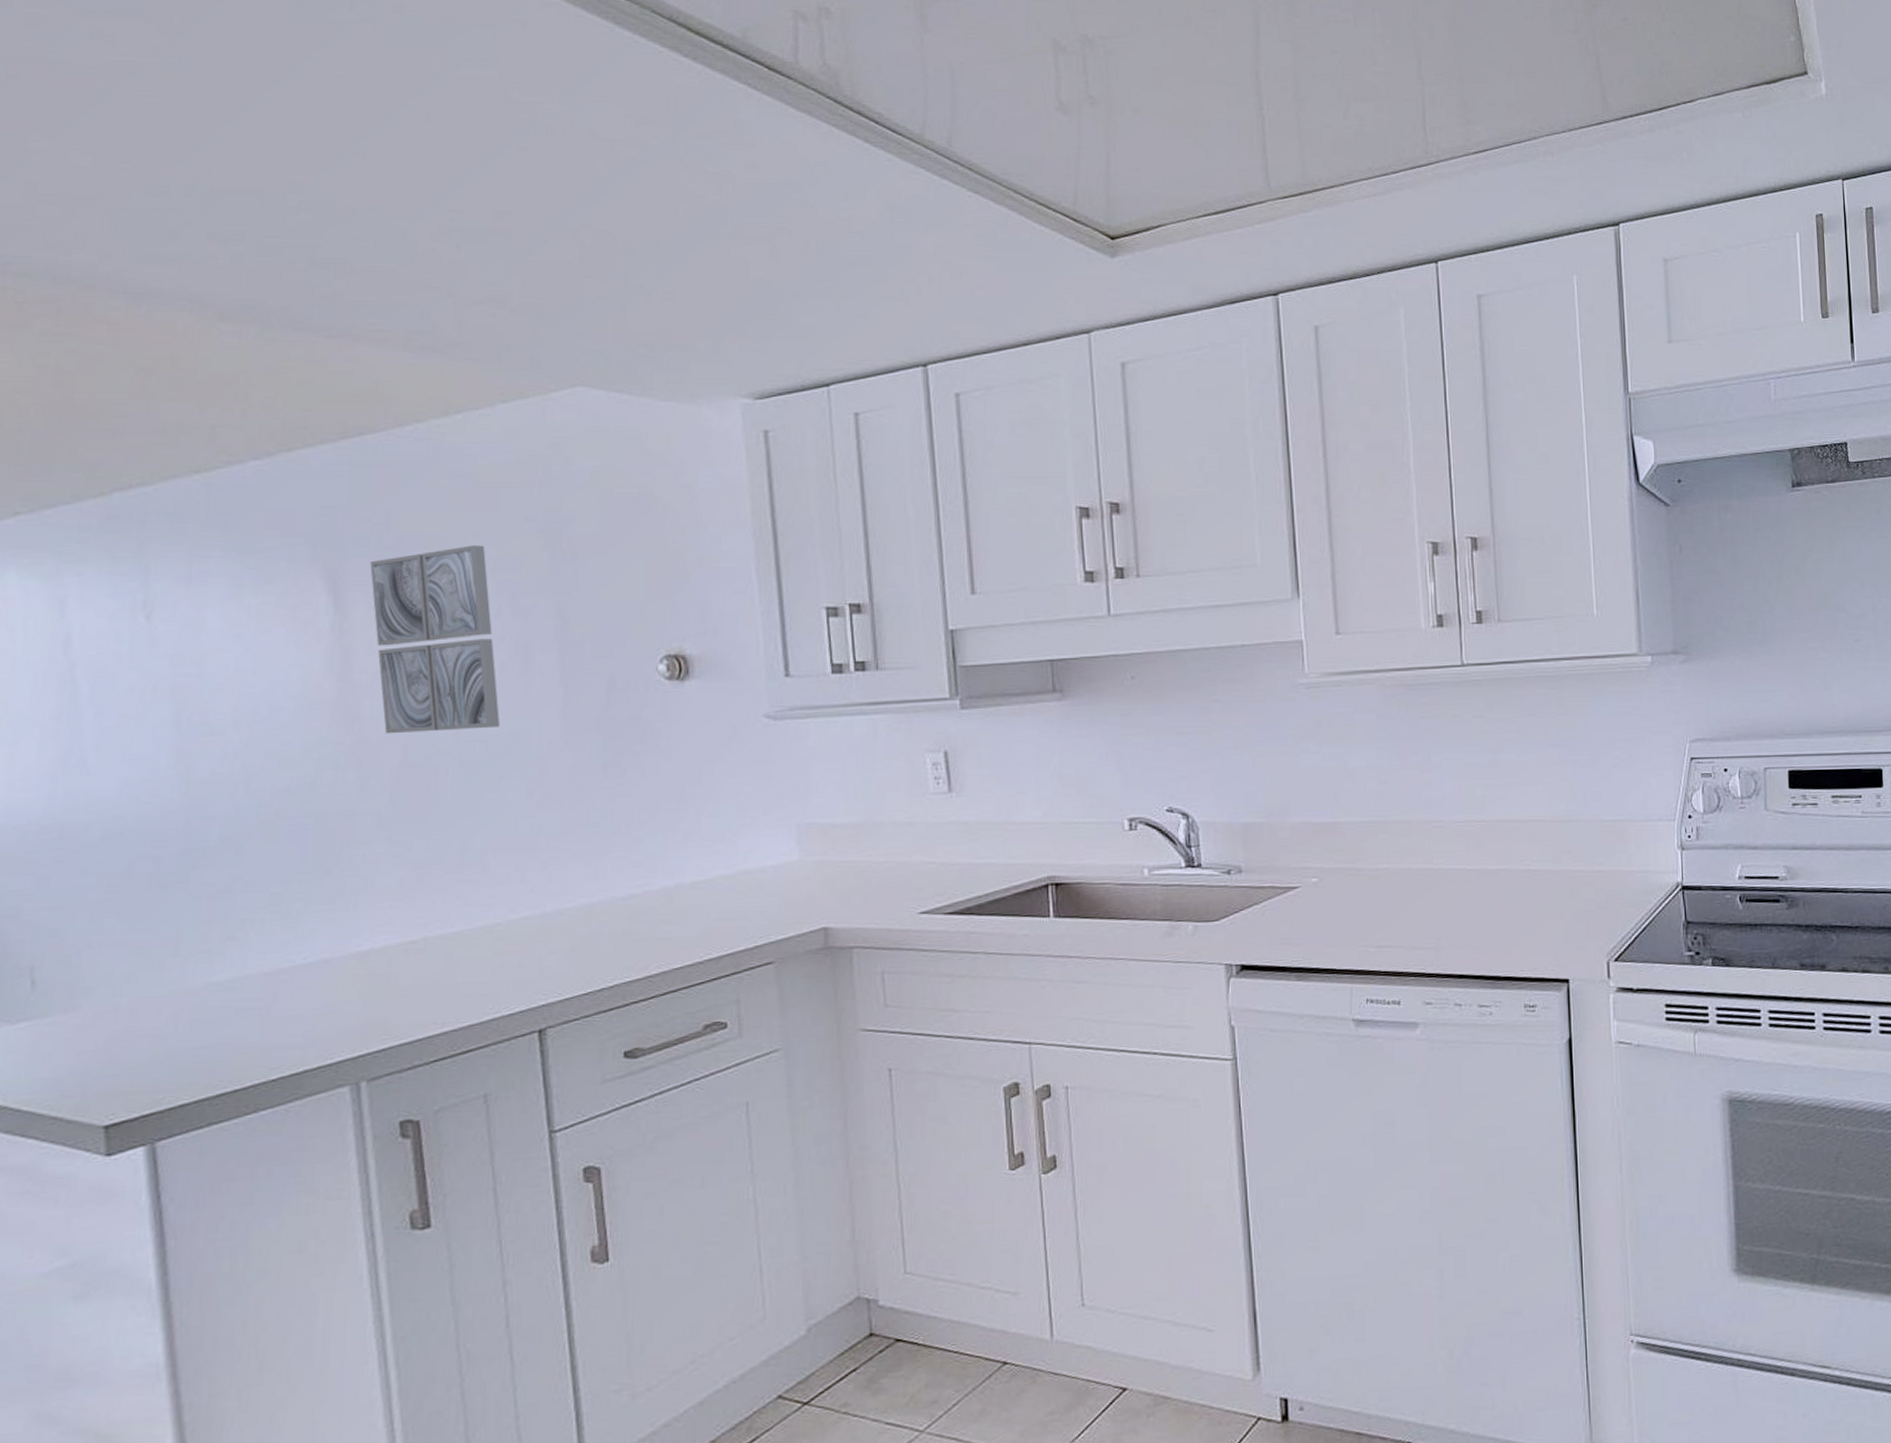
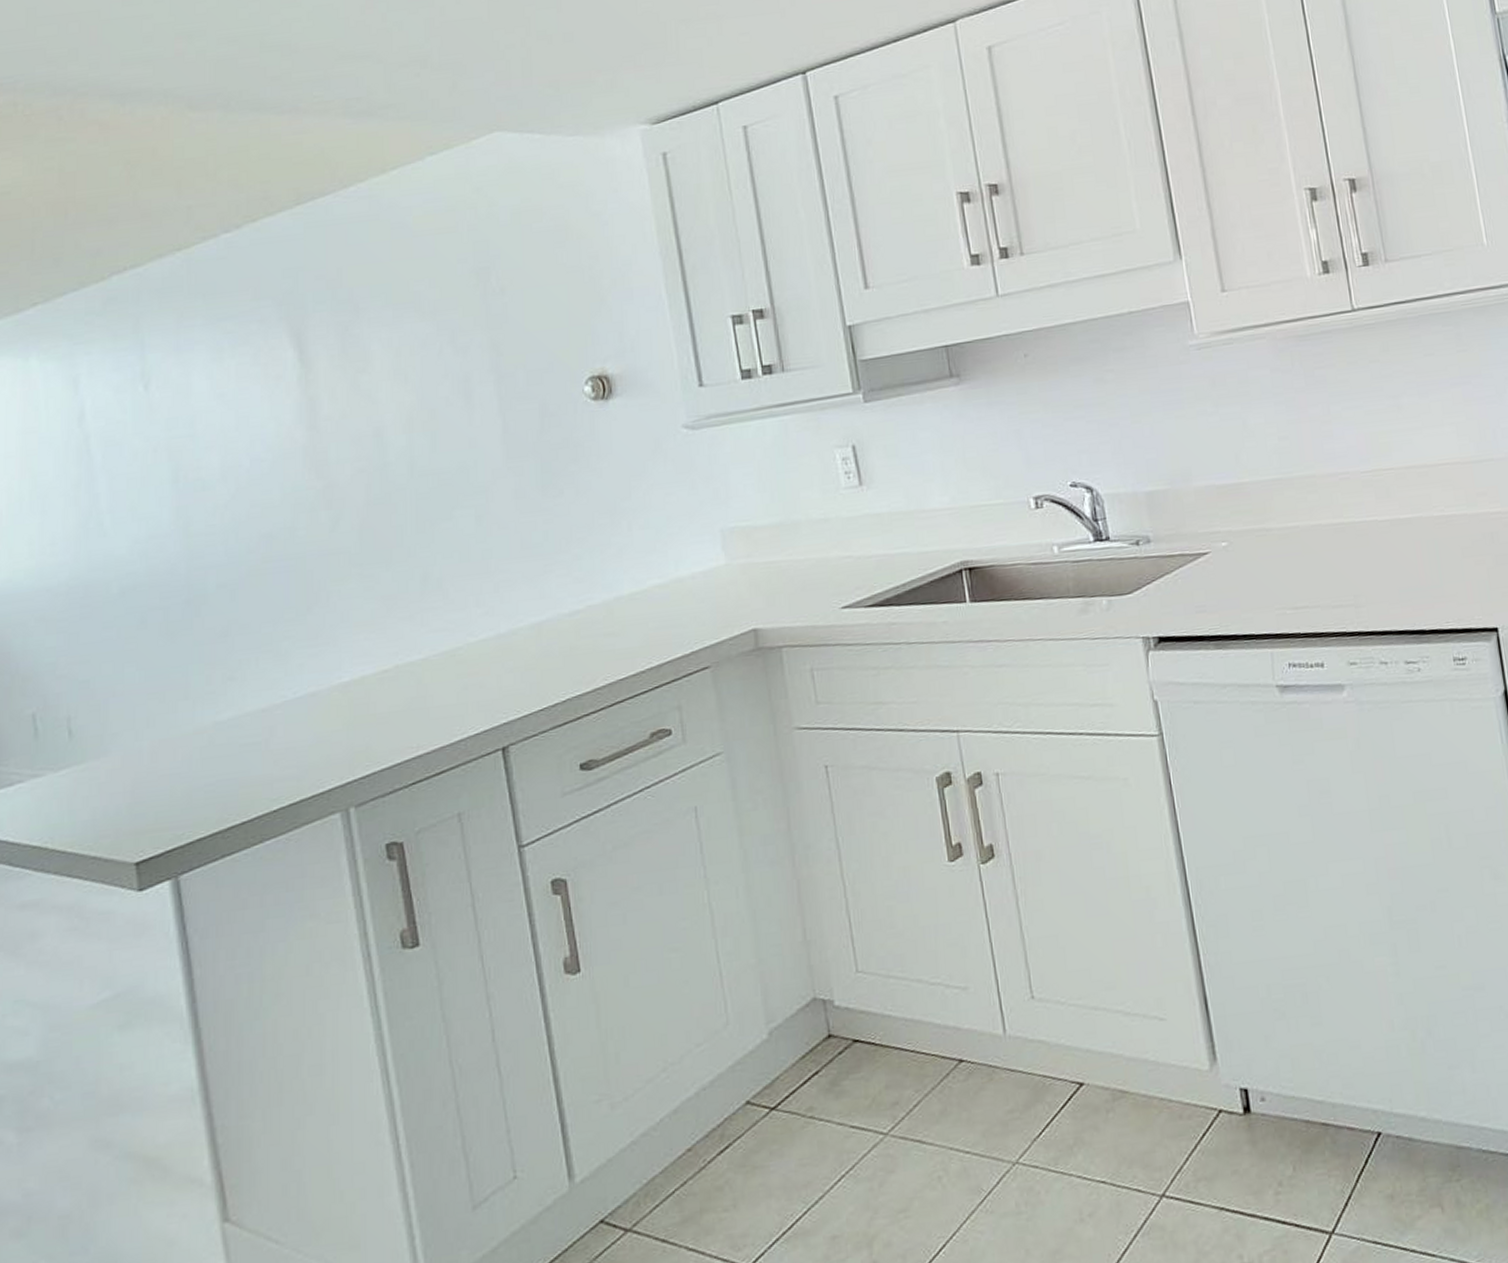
wall art: present [370,545,501,734] -> none [328,290,449,476]

